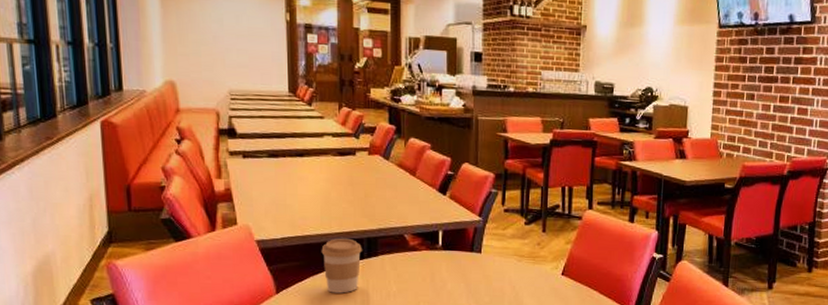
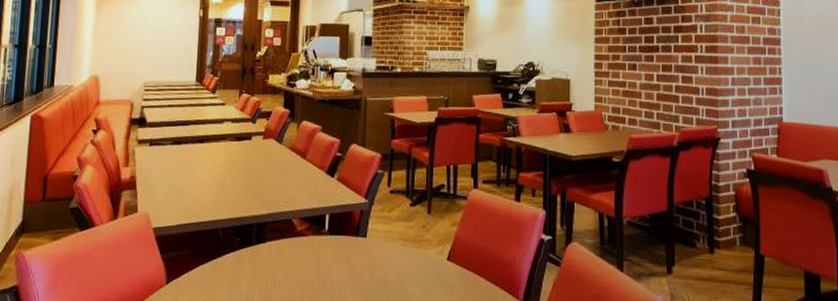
coffee cup: present [321,238,362,294] -> none [212,224,251,283]

